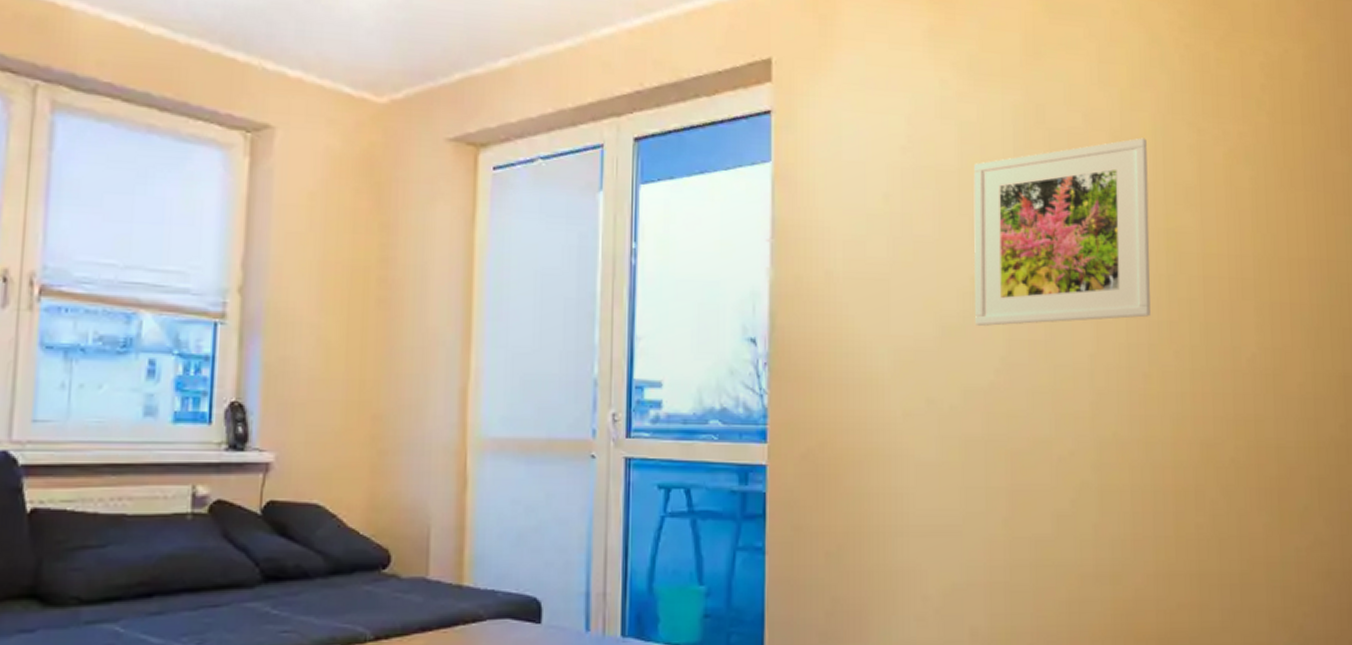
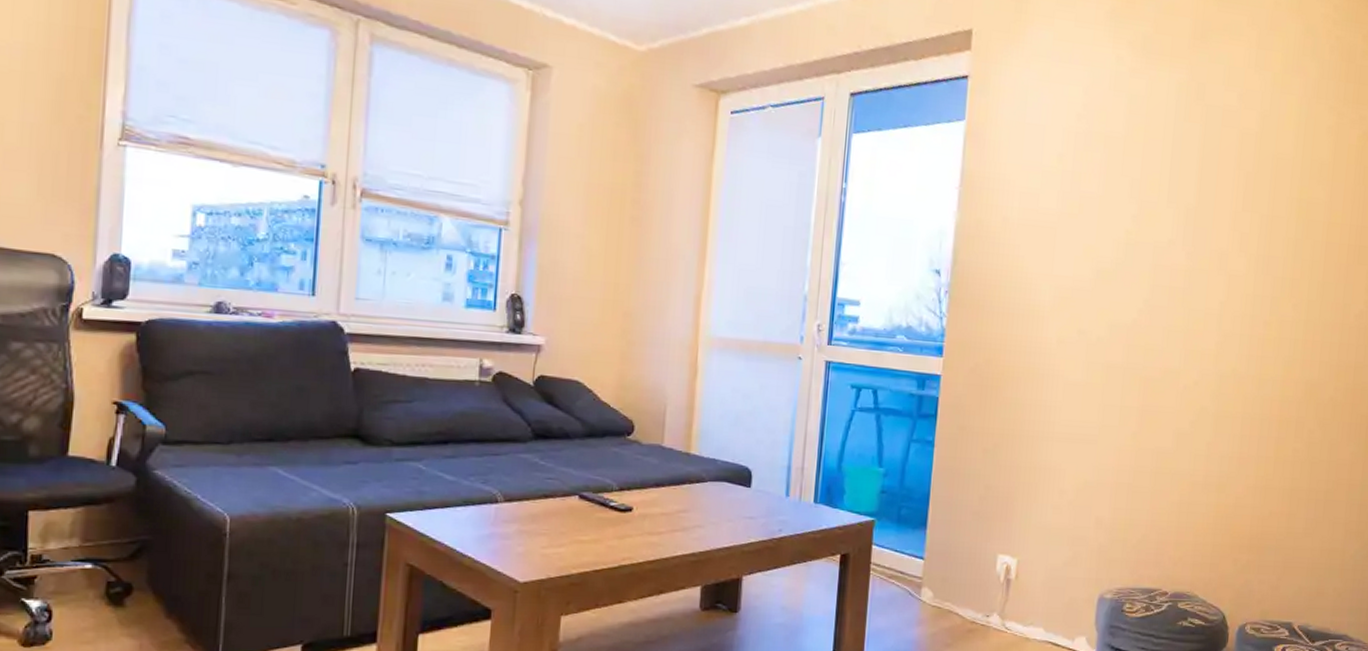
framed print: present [973,137,1151,326] -> none [1126,117,1292,274]

